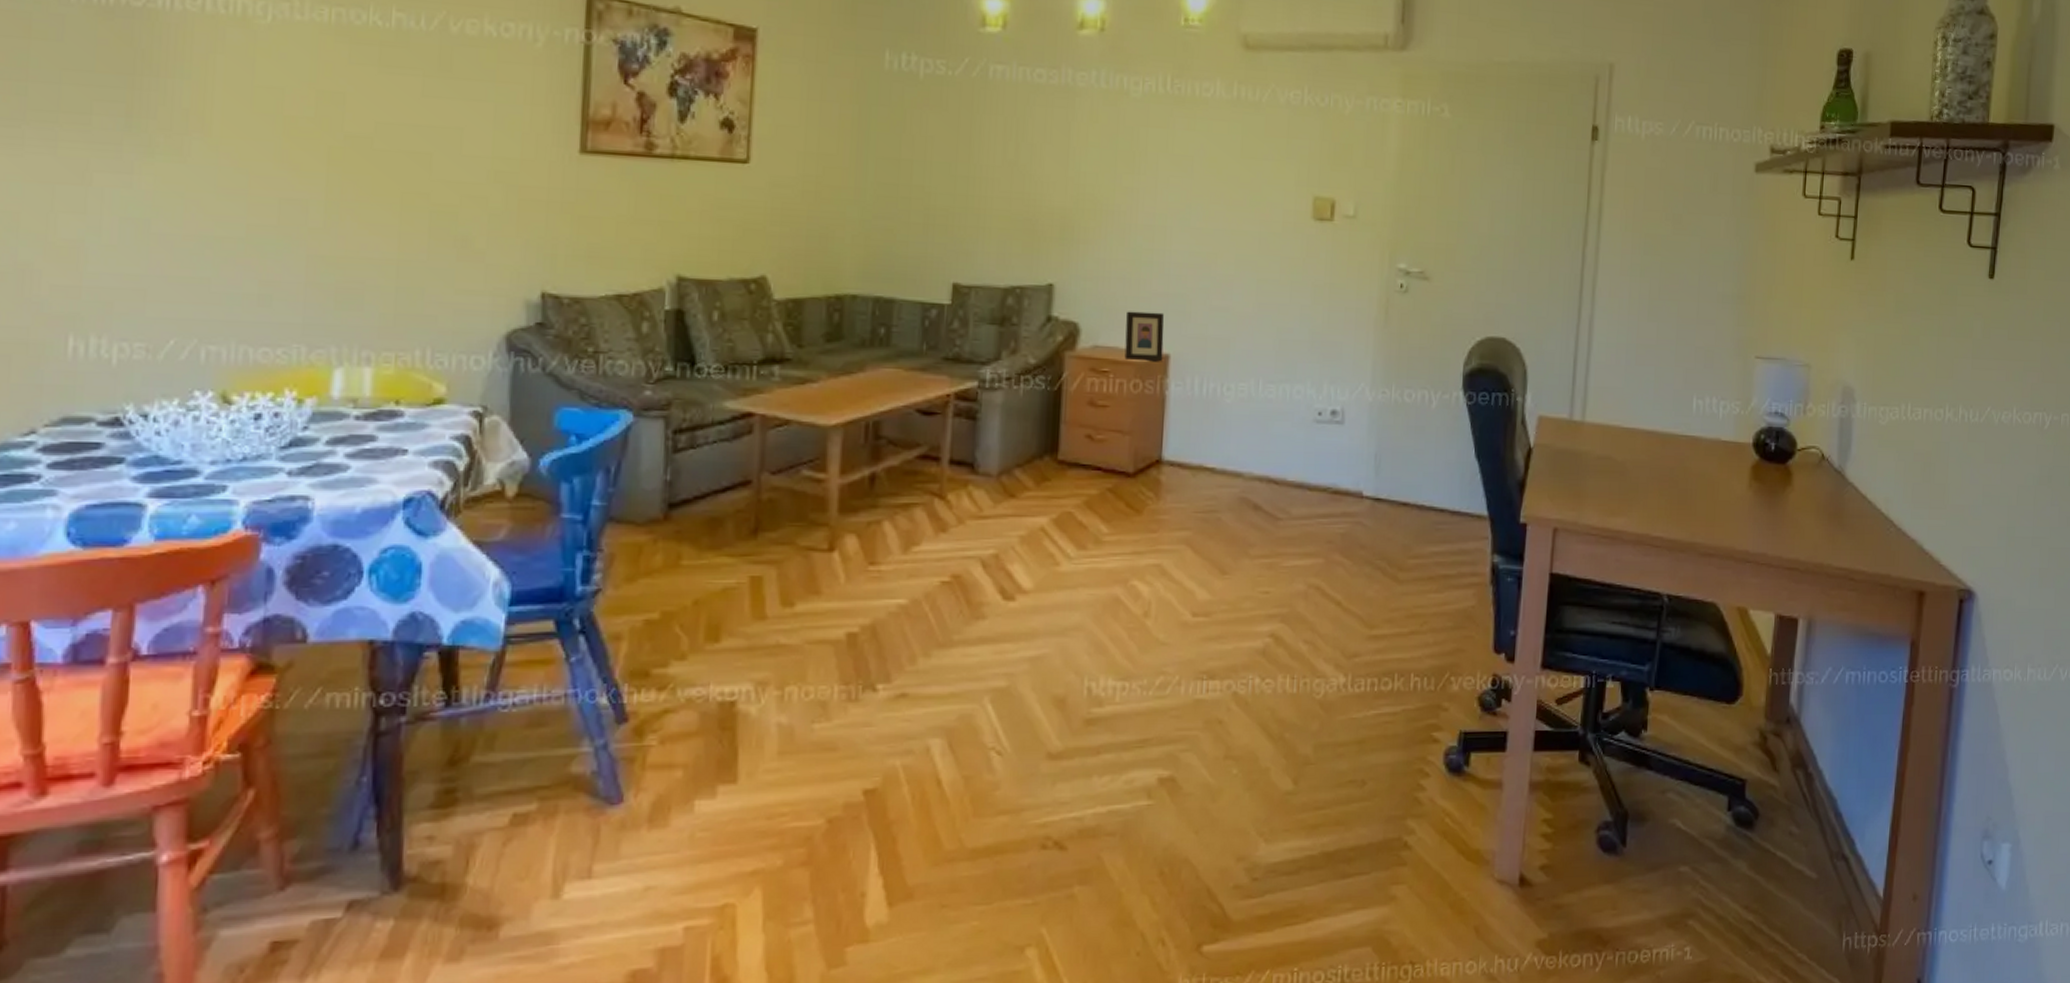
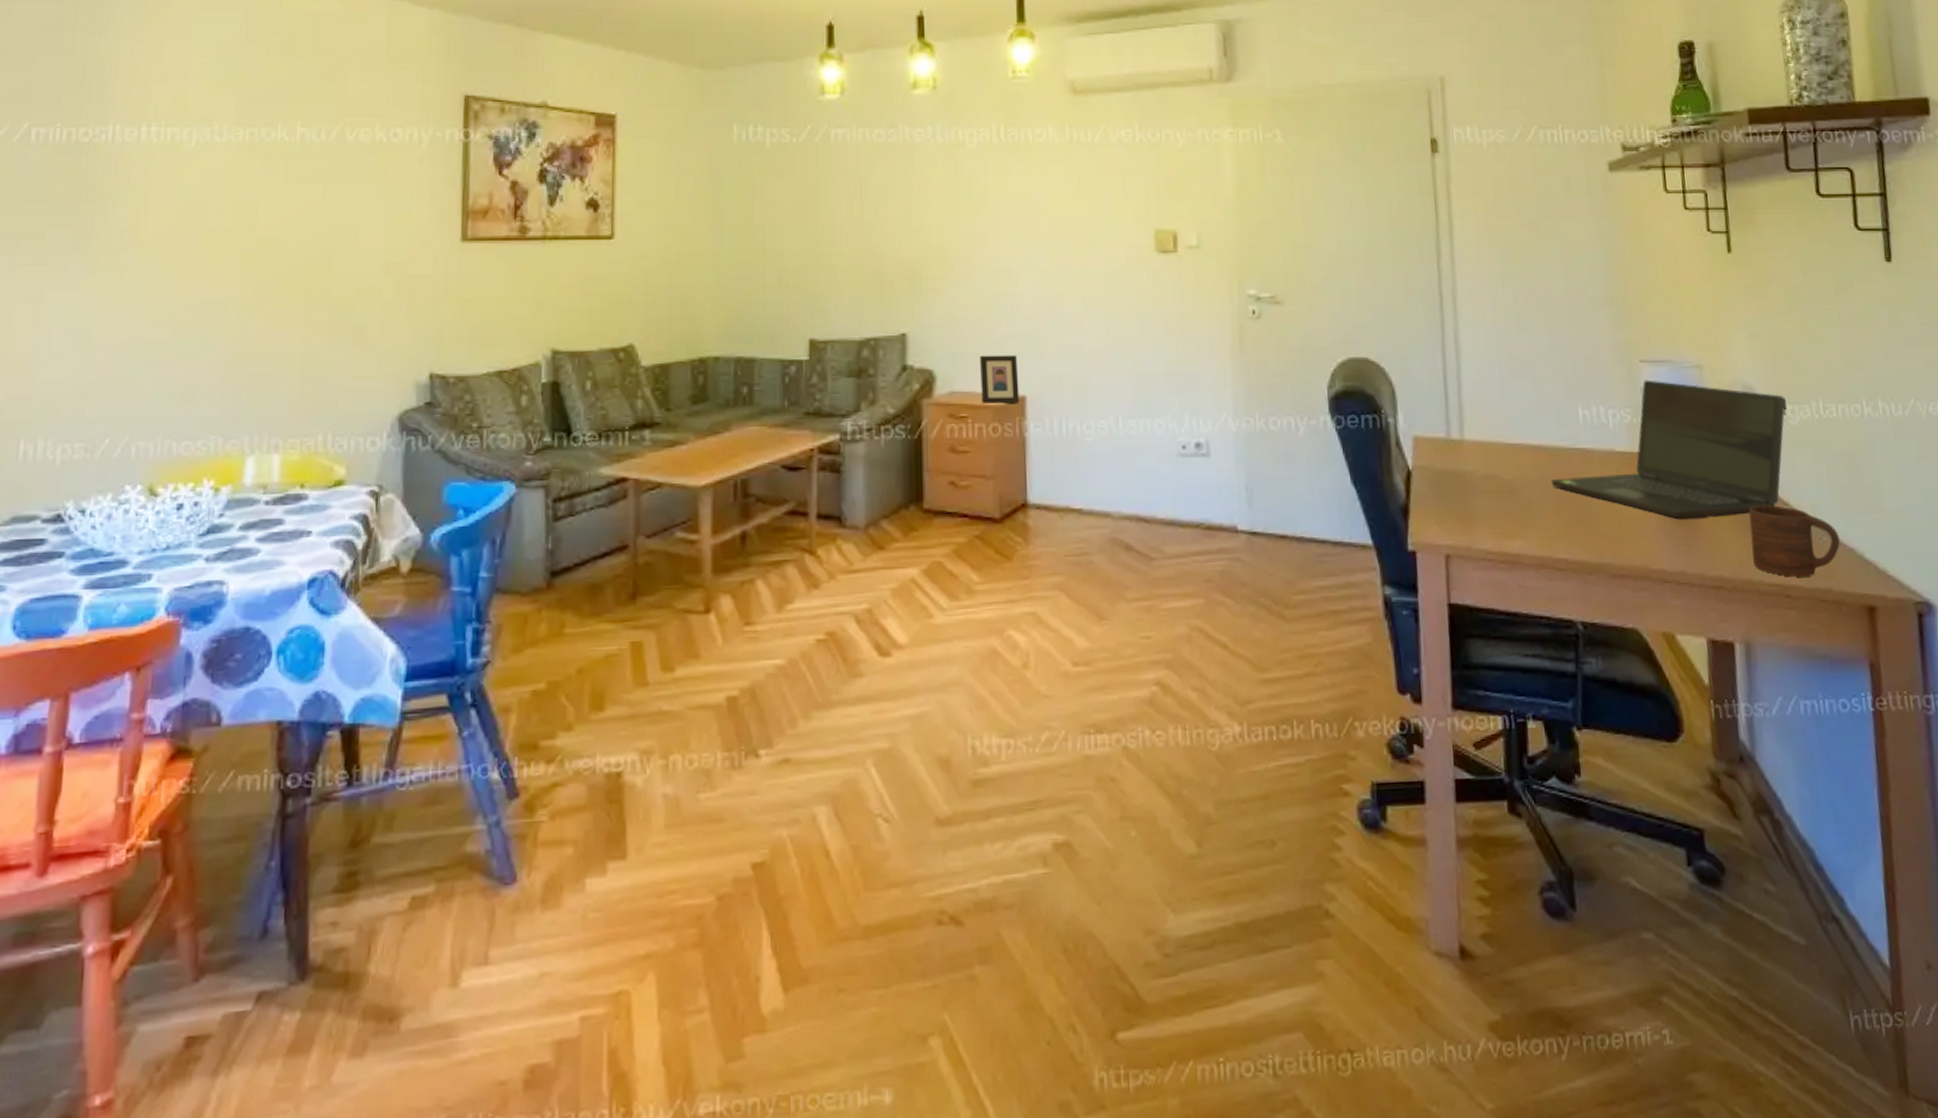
laptop: none [1658,375,1878,505] -> present [1550,380,1785,519]
cup: none [1826,497,1905,563] -> present [1749,505,1840,577]

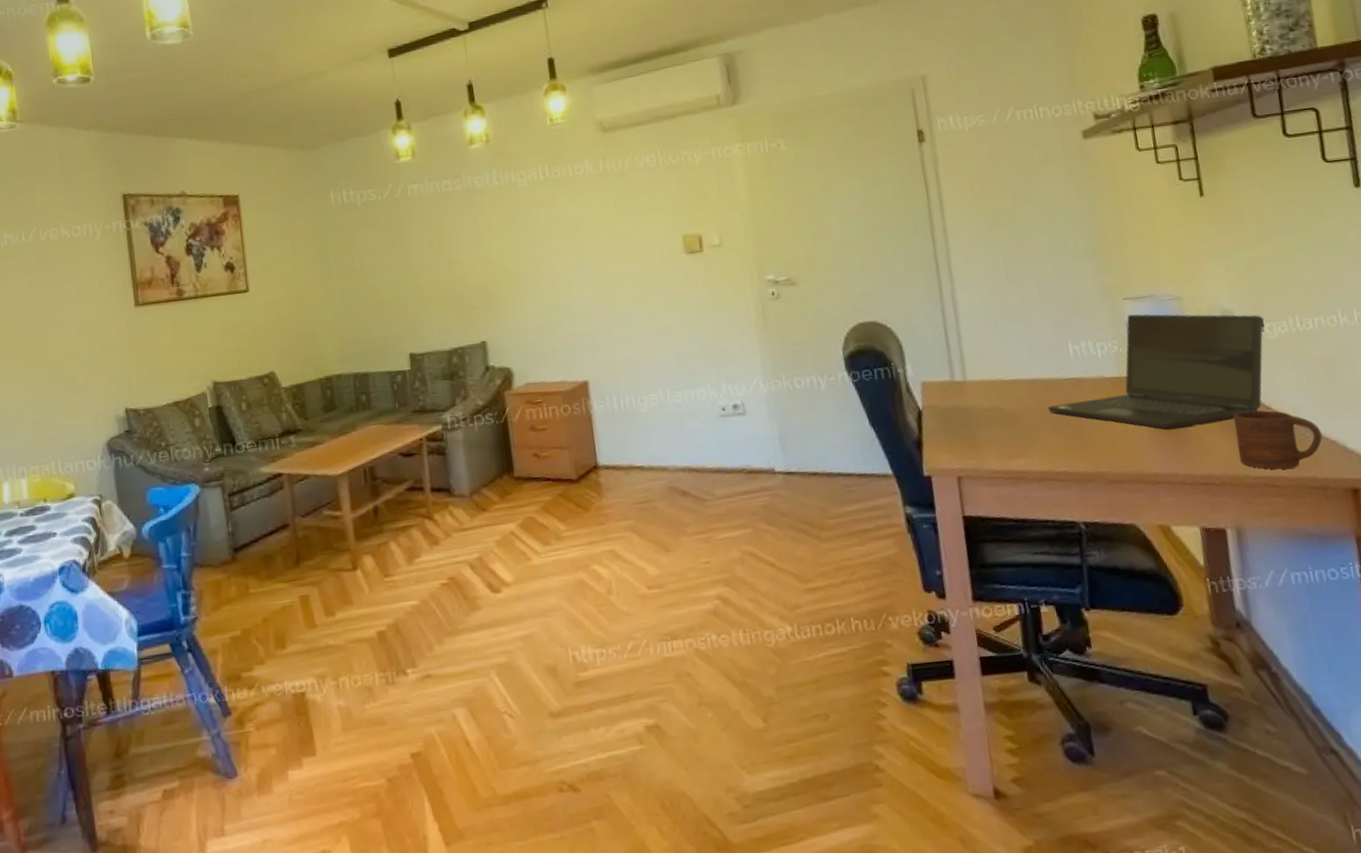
picture frame: present [980,355,1020,403] -> none [547,349,583,390]

